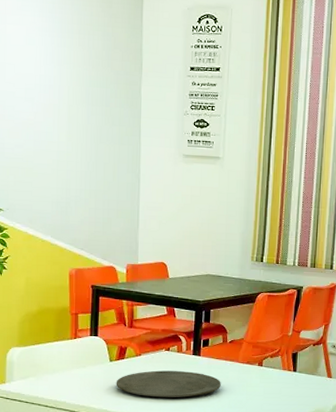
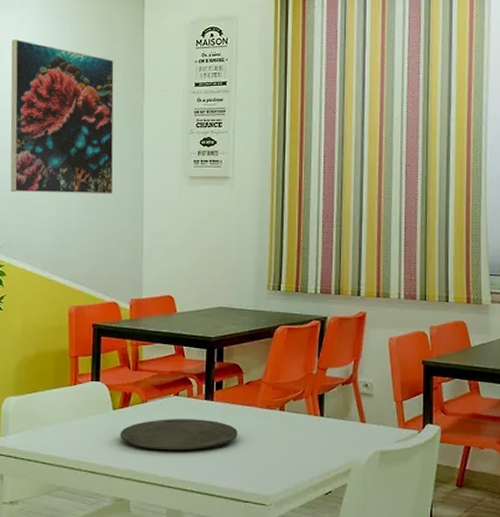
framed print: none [13,12,114,167] -> present [10,39,114,194]

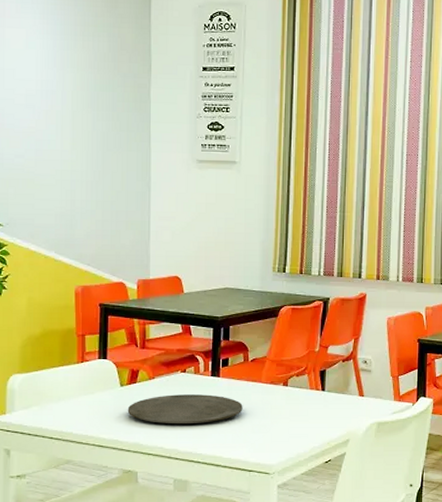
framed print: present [10,39,114,194] -> none [12,15,120,176]

